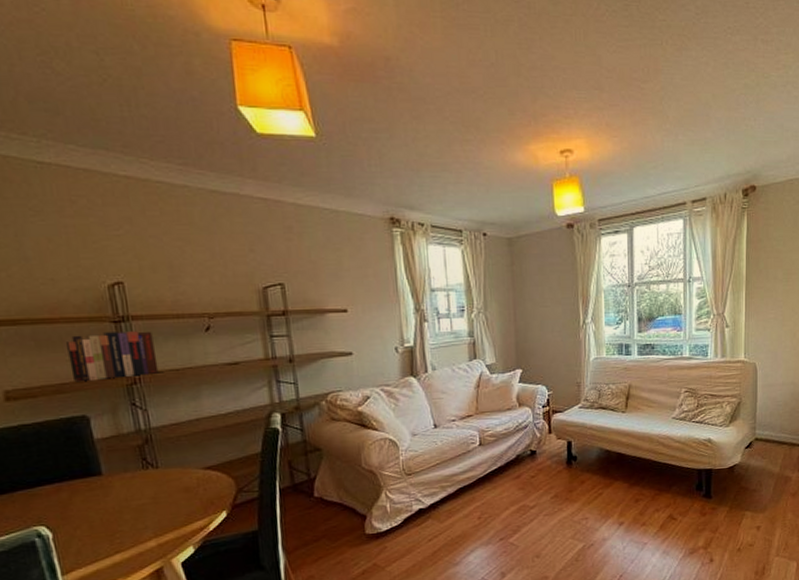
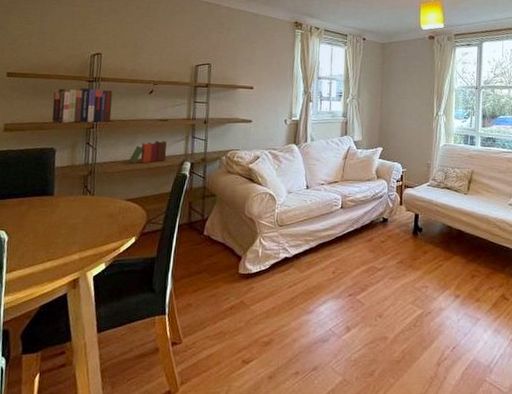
books: none [196,390,247,422] -> present [129,140,167,163]

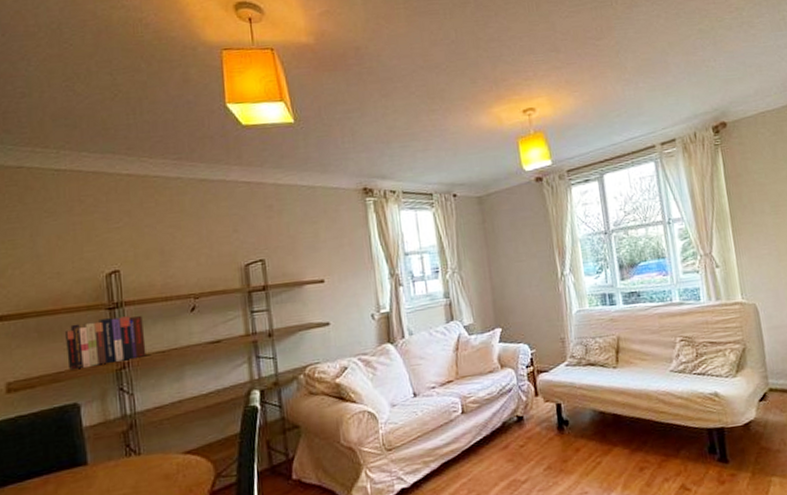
books: present [129,140,167,163] -> none [179,368,227,404]

